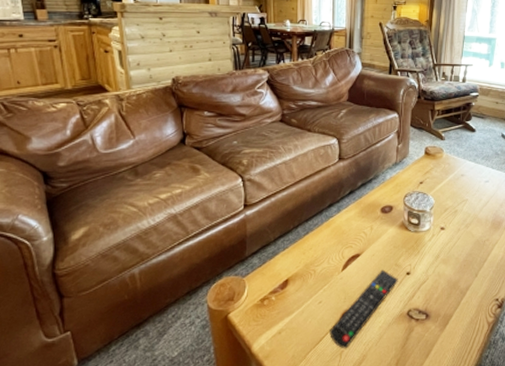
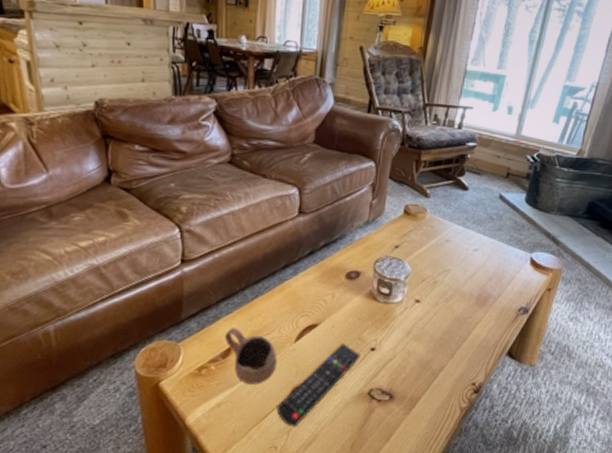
cup: none [283,261,328,312] -> present [225,328,277,385]

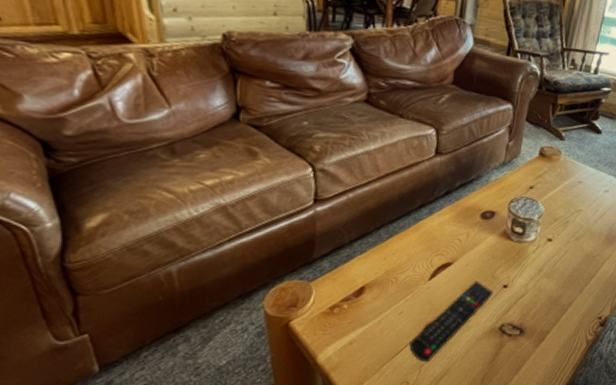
cup: present [225,328,277,385] -> none [358,267,411,322]

